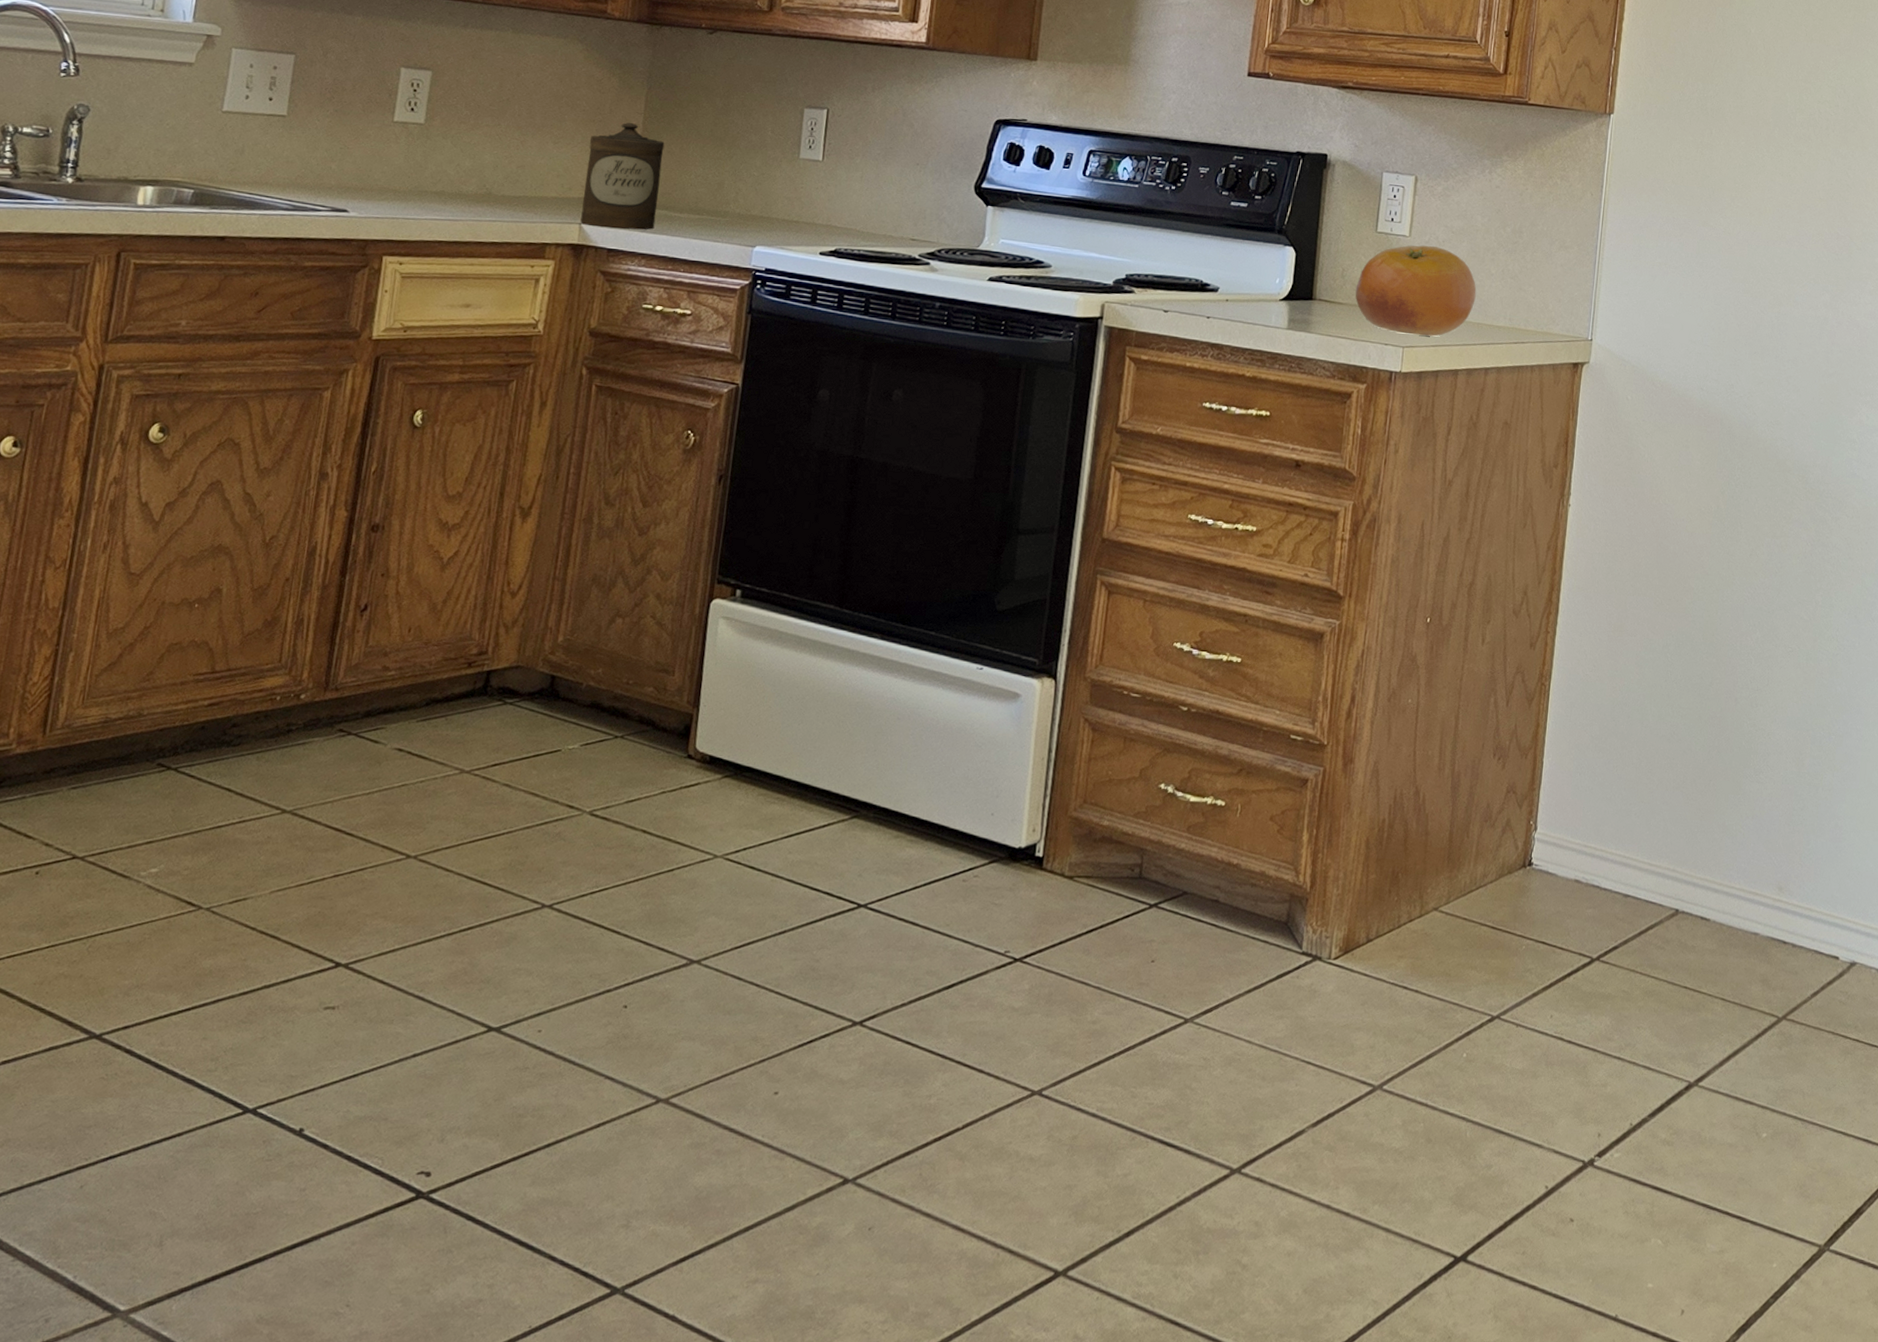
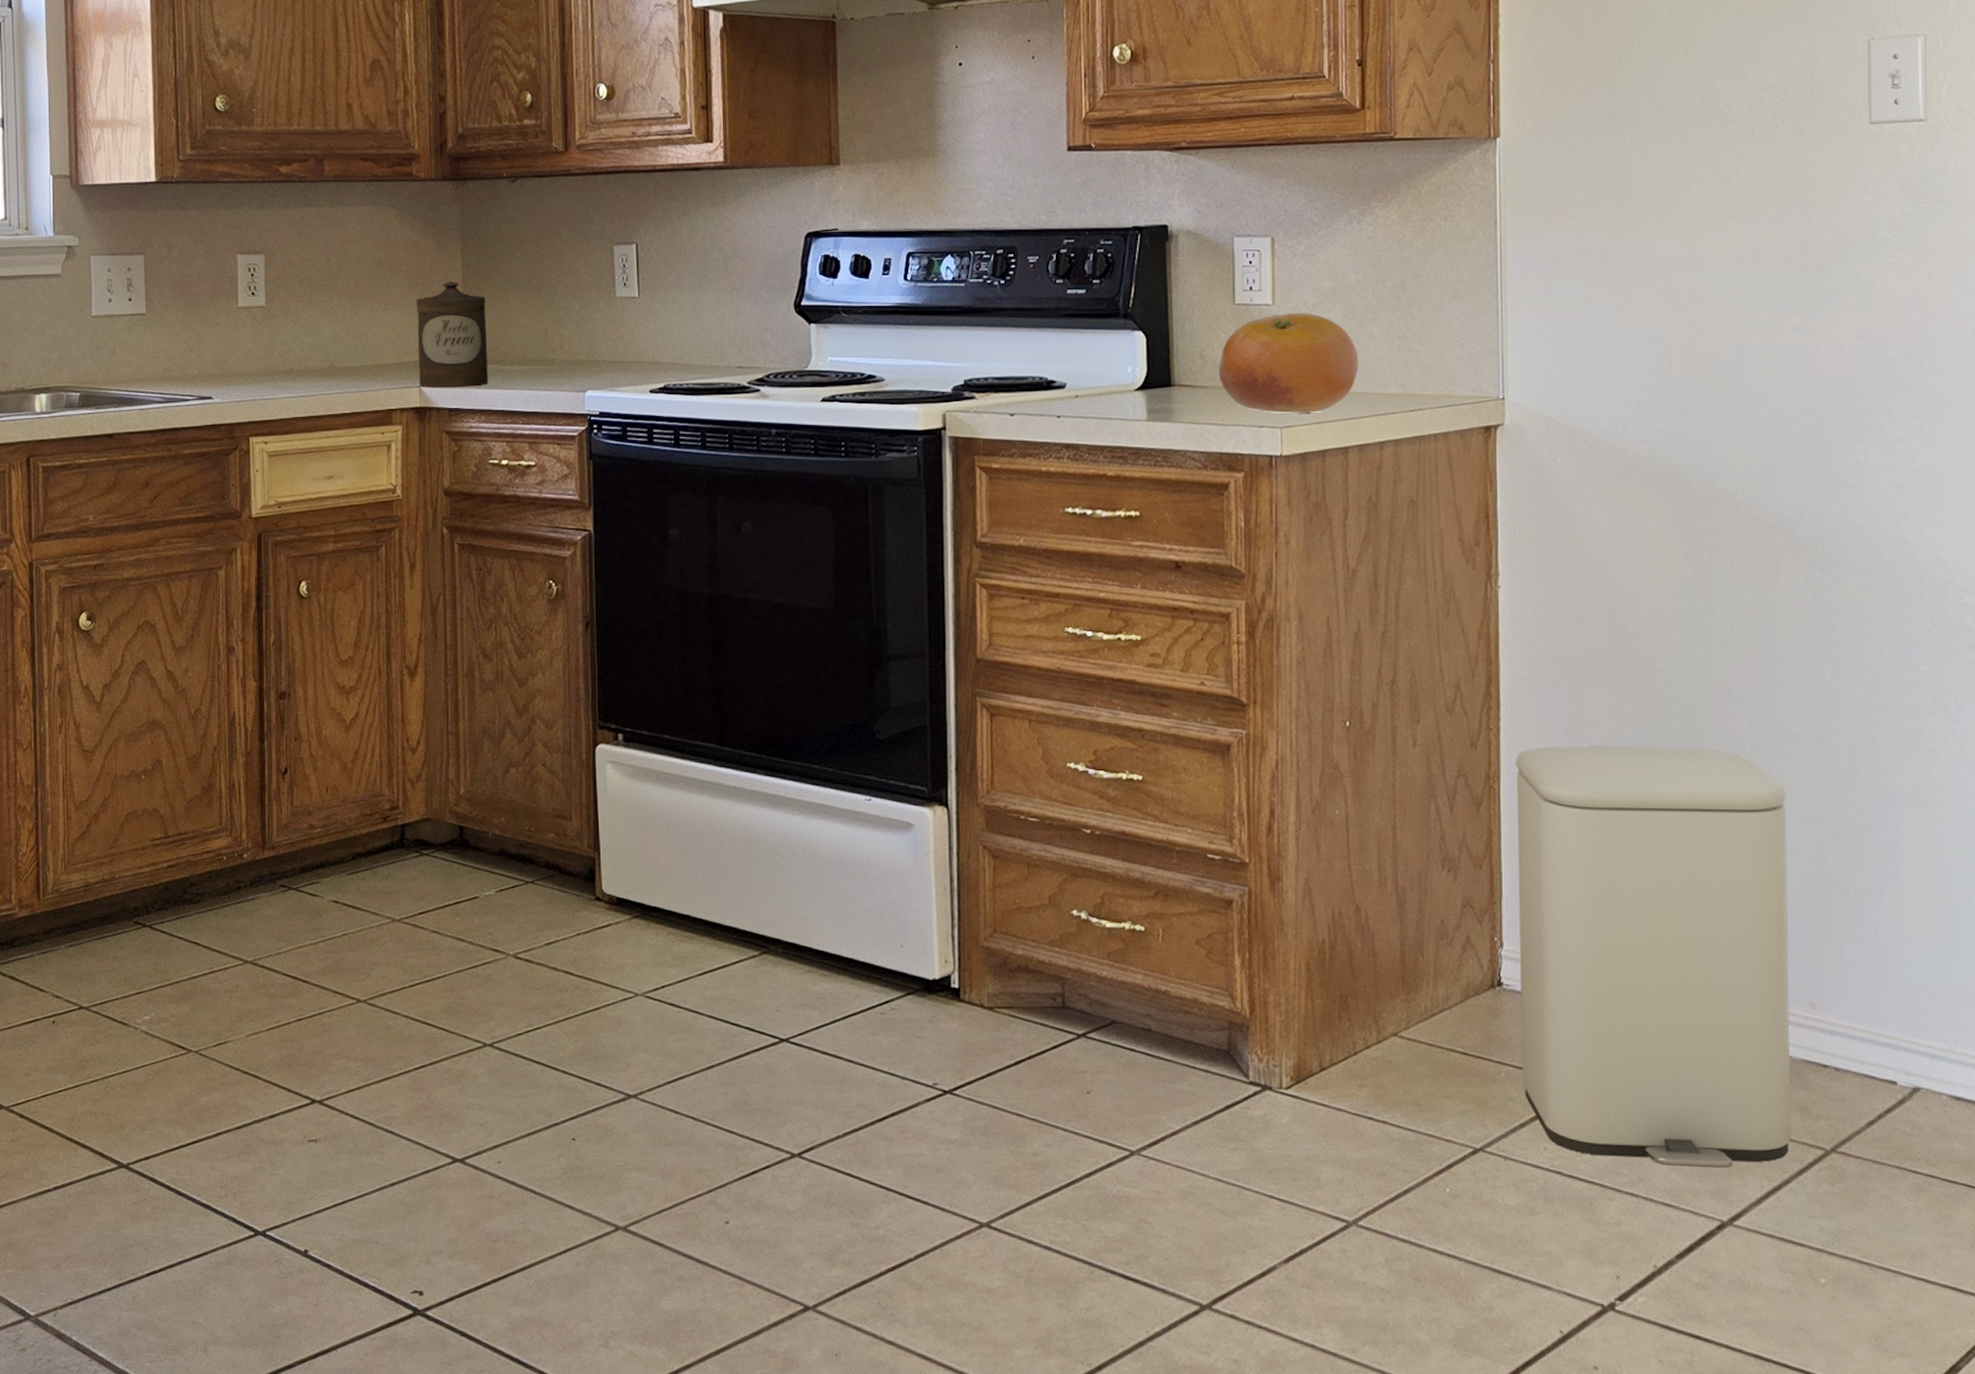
pedal bin: none [1539,650,1780,1034] -> present [1516,745,1791,1168]

